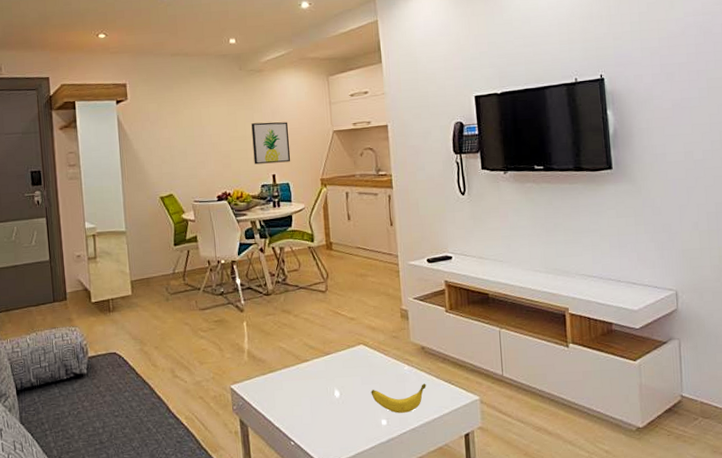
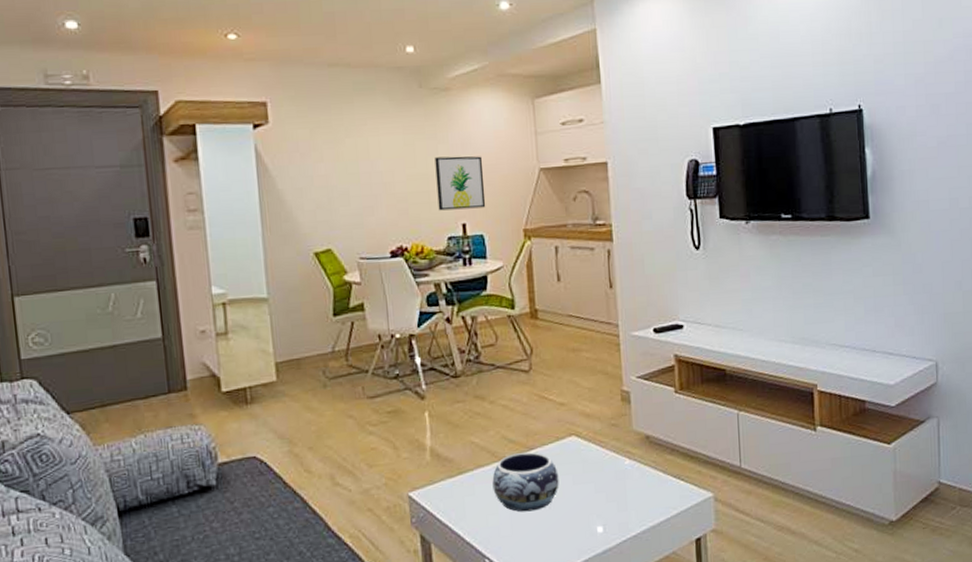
decorative bowl: none [296,357,350,405] -> present [492,452,559,512]
banana: present [371,383,427,413] -> none [584,480,651,518]

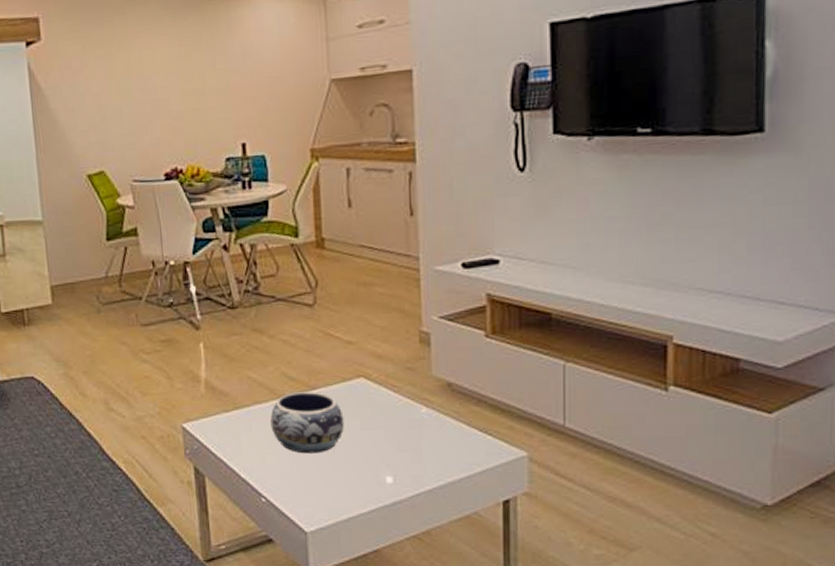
wall art: present [435,156,486,211] -> none [212,67,268,129]

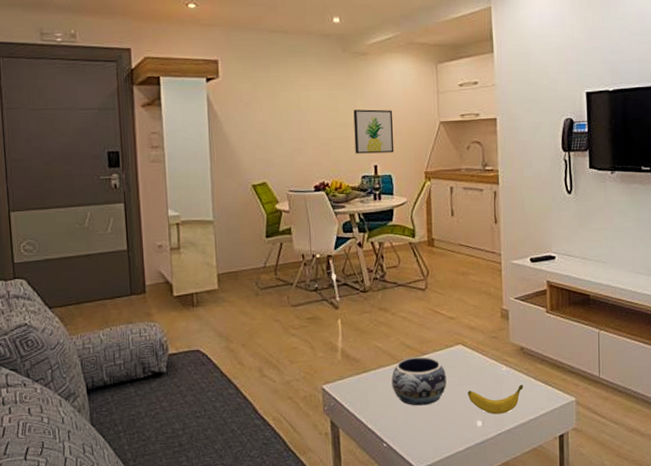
wall art: none [212,67,268,129] -> present [353,109,394,154]
banana: none [372,432,452,469] -> present [467,384,524,414]

